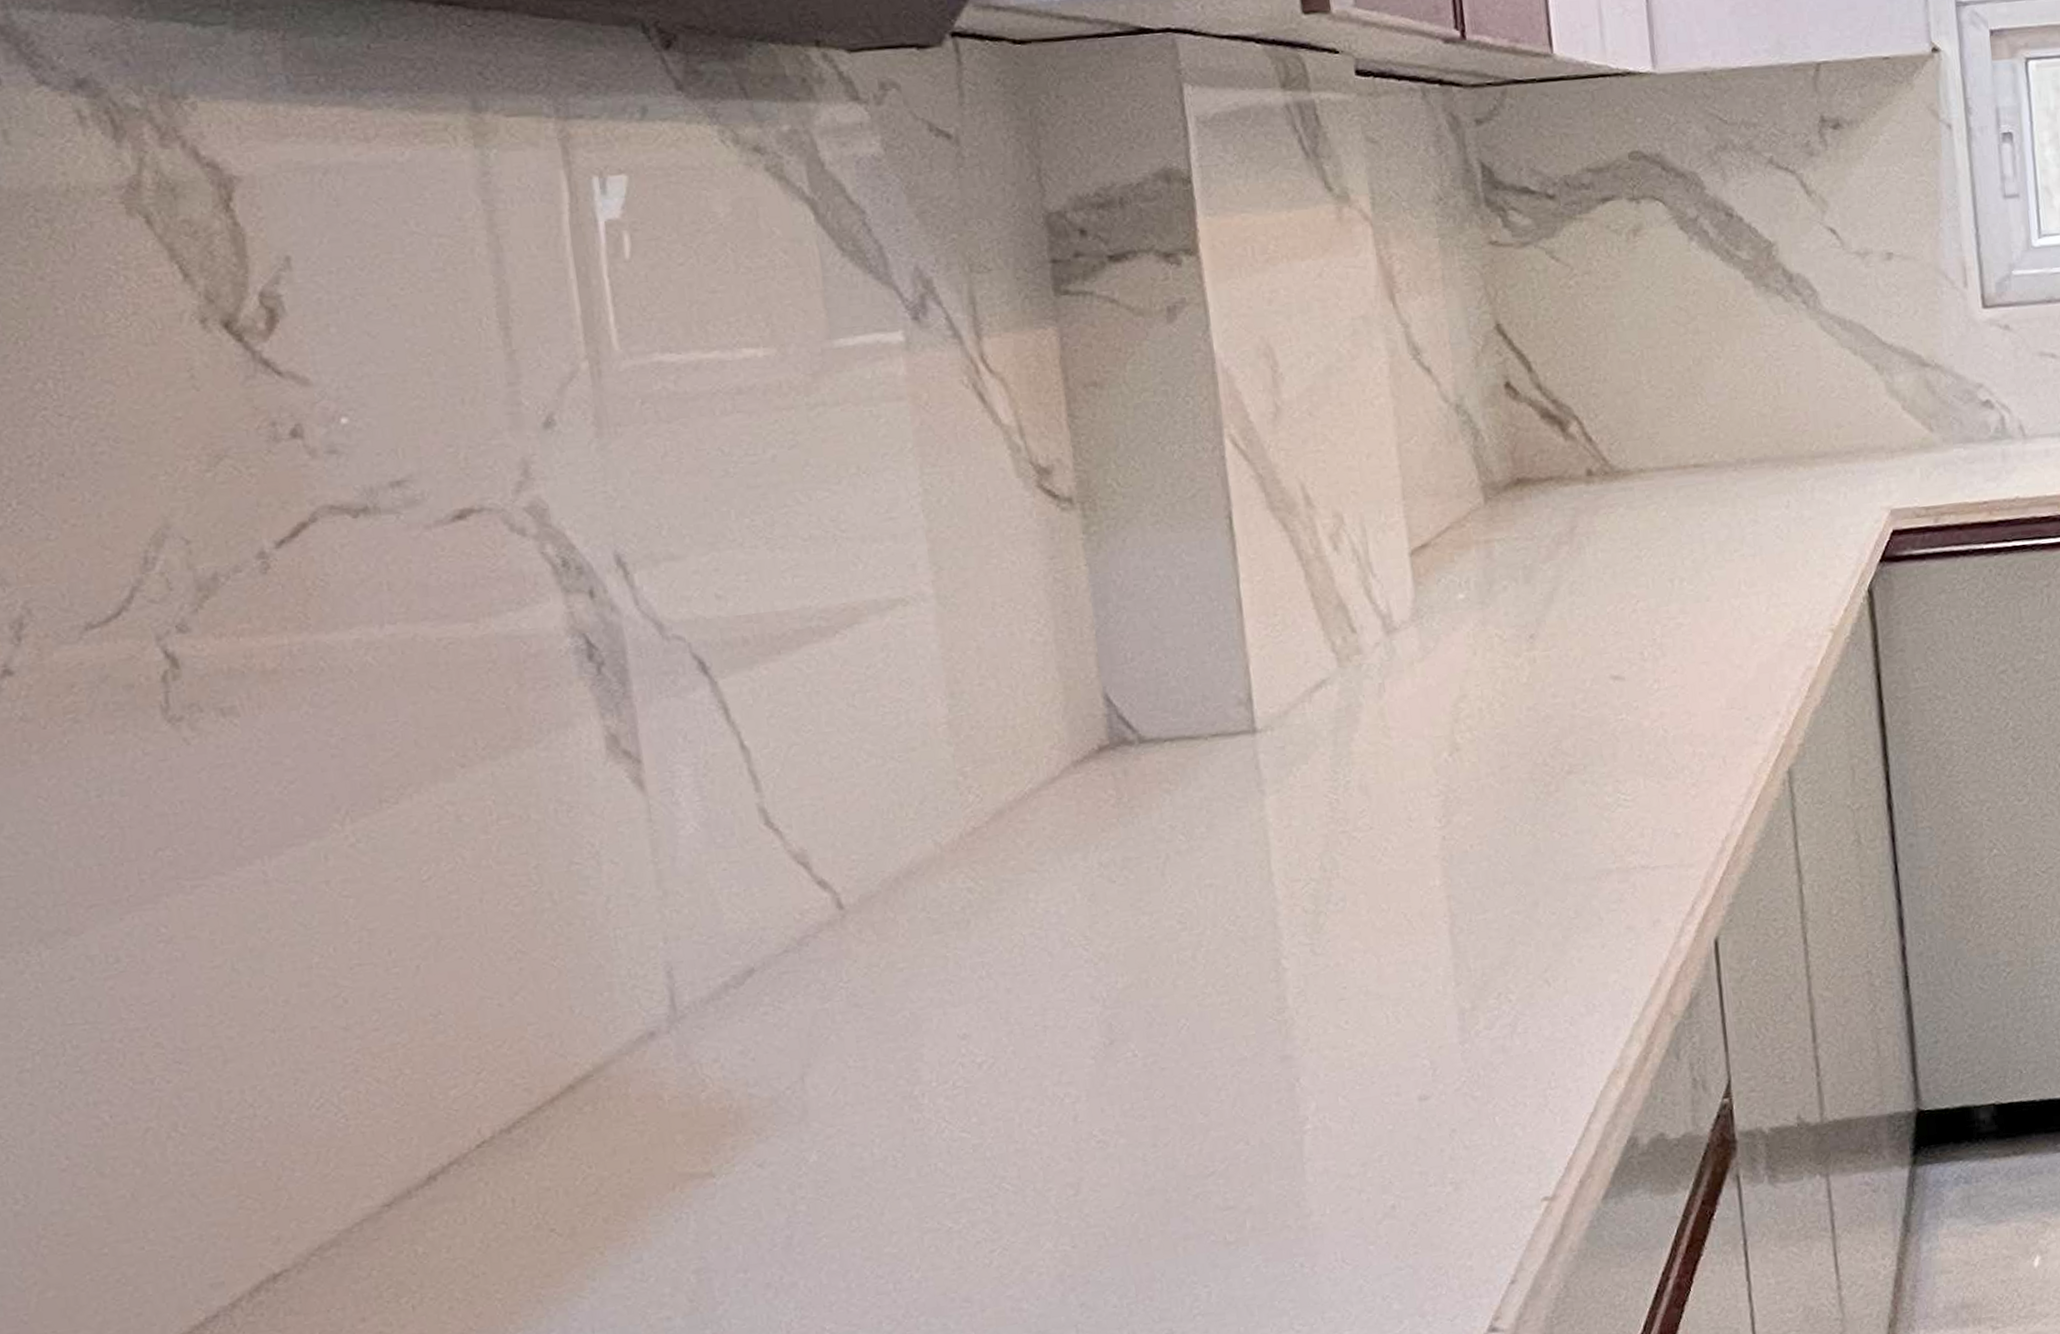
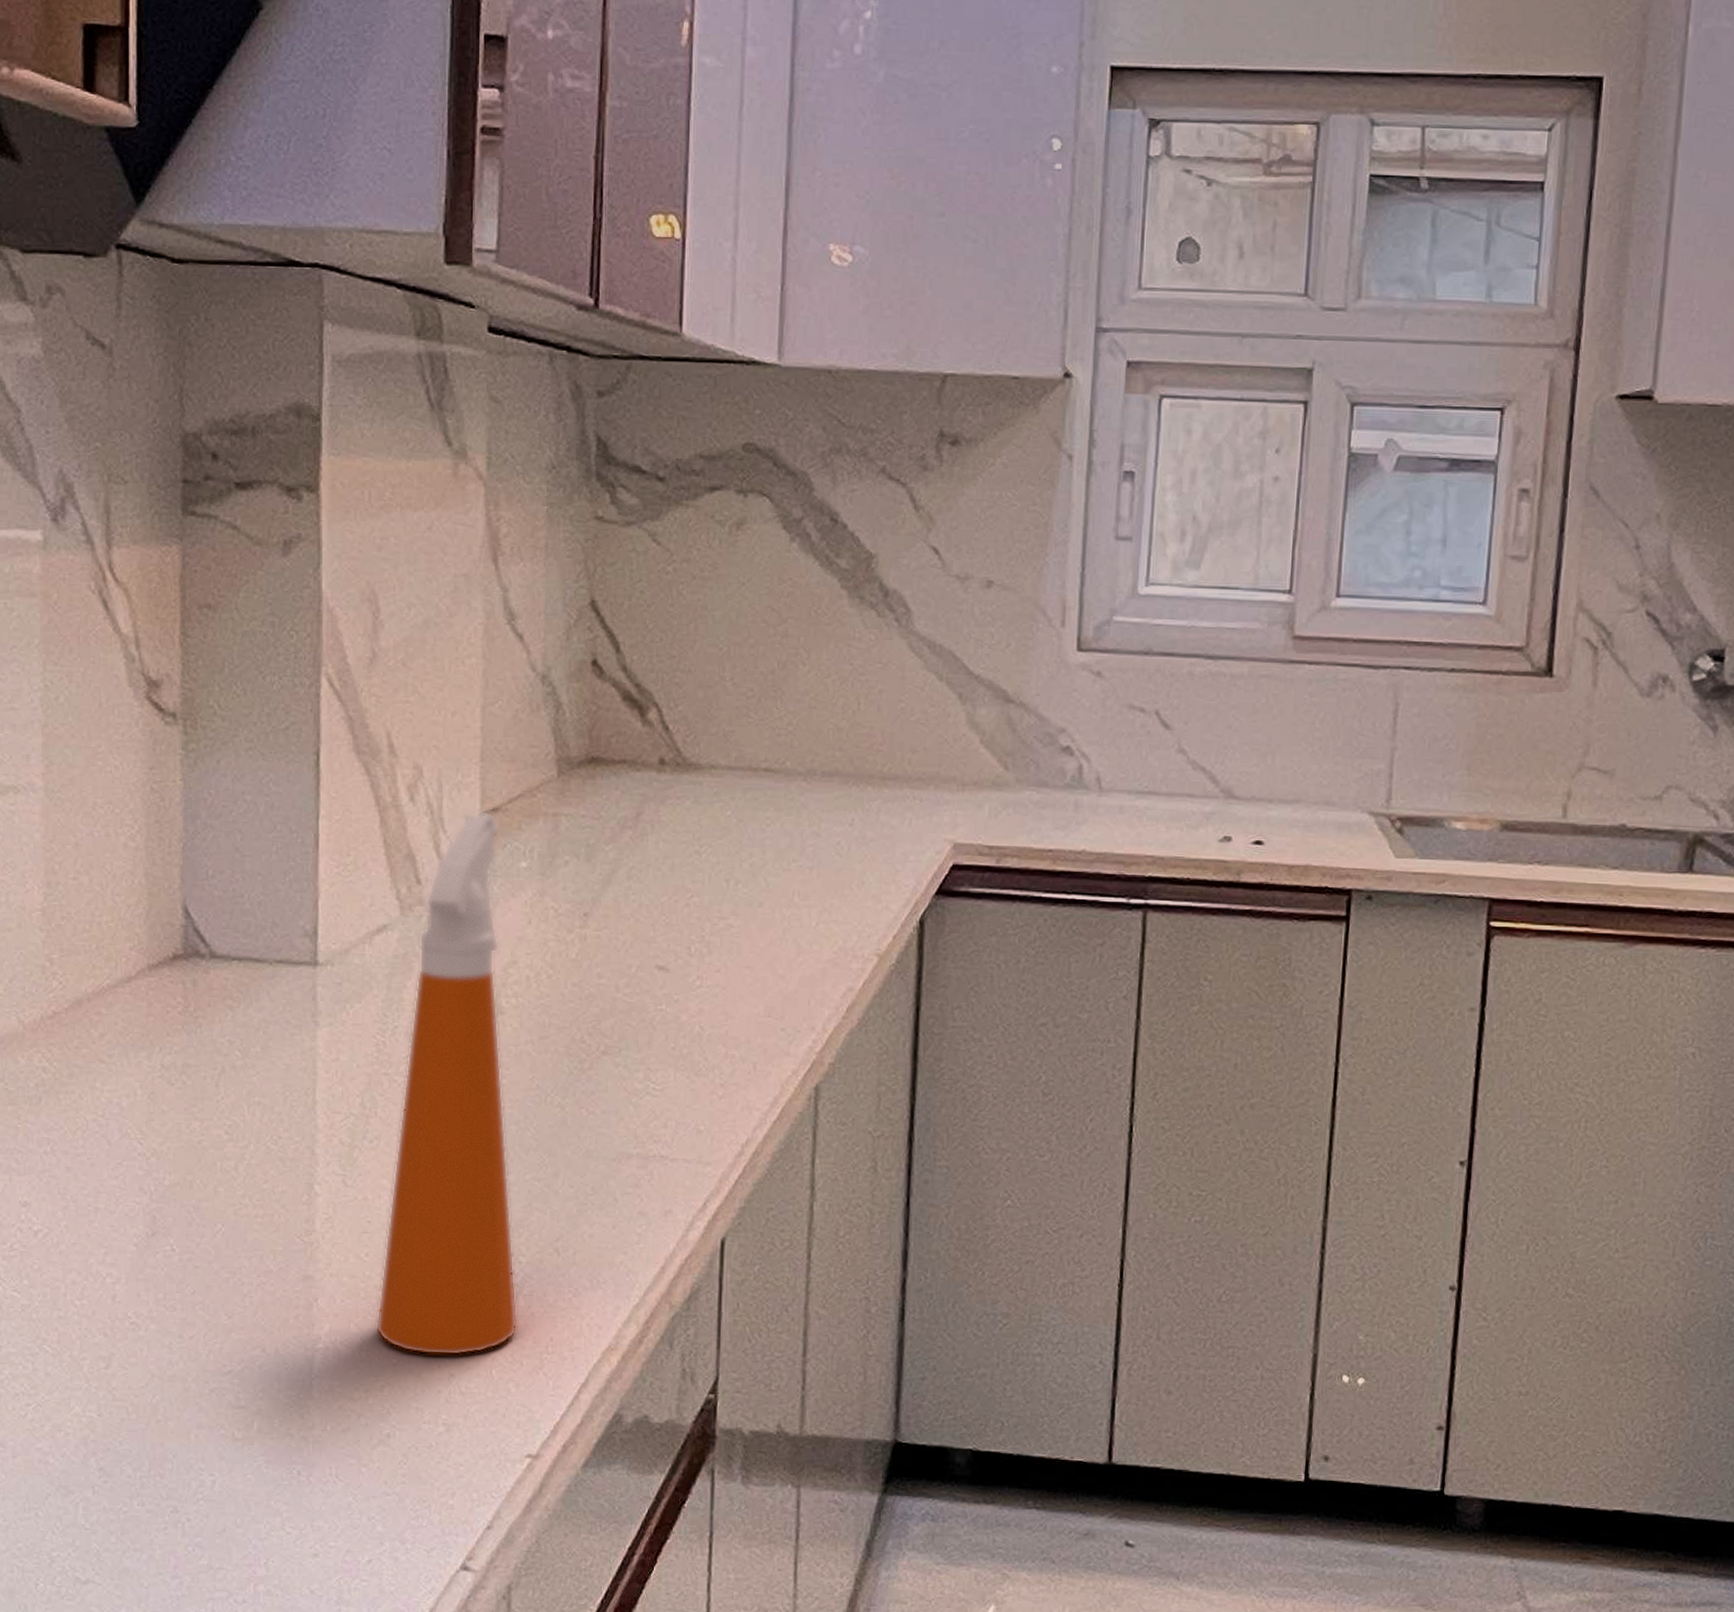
spray bottle: none [1360,548,1517,1116] -> present [375,810,519,1356]

